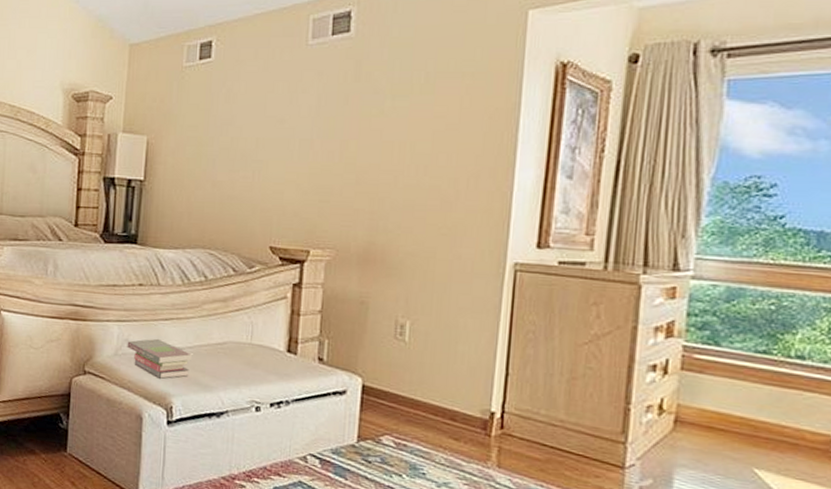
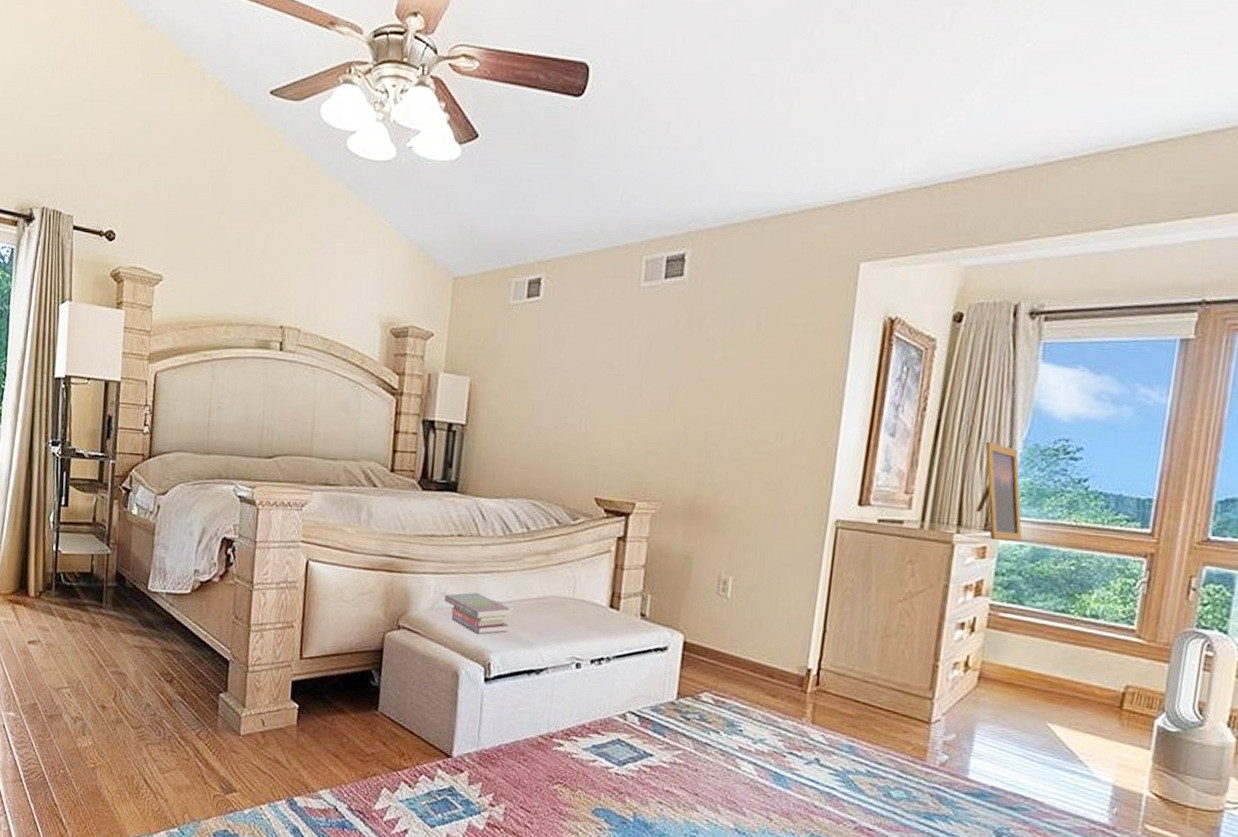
picture frame: none [664,180,715,281] -> present [977,441,1023,541]

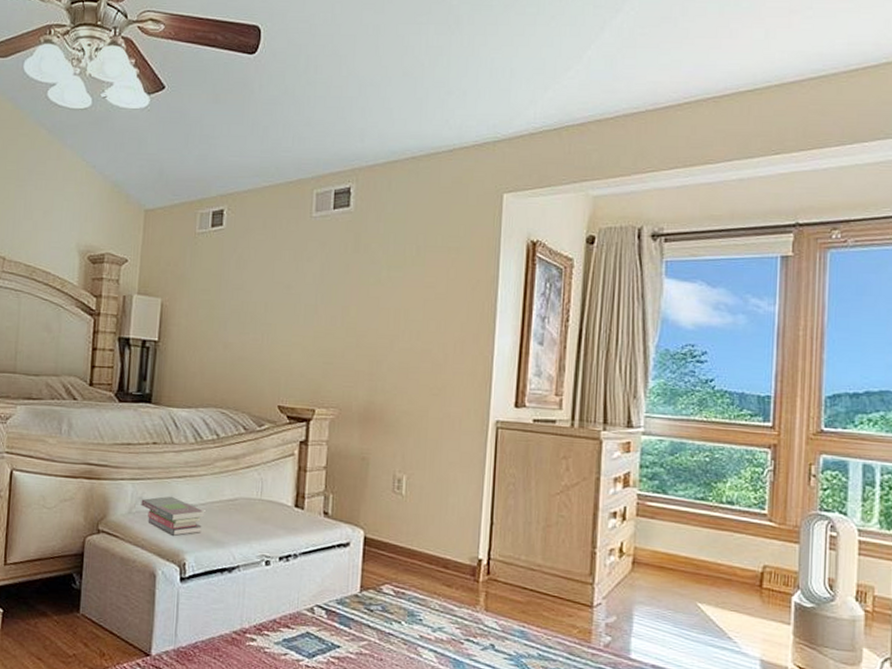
picture frame: present [977,441,1023,541] -> none [619,347,661,436]

